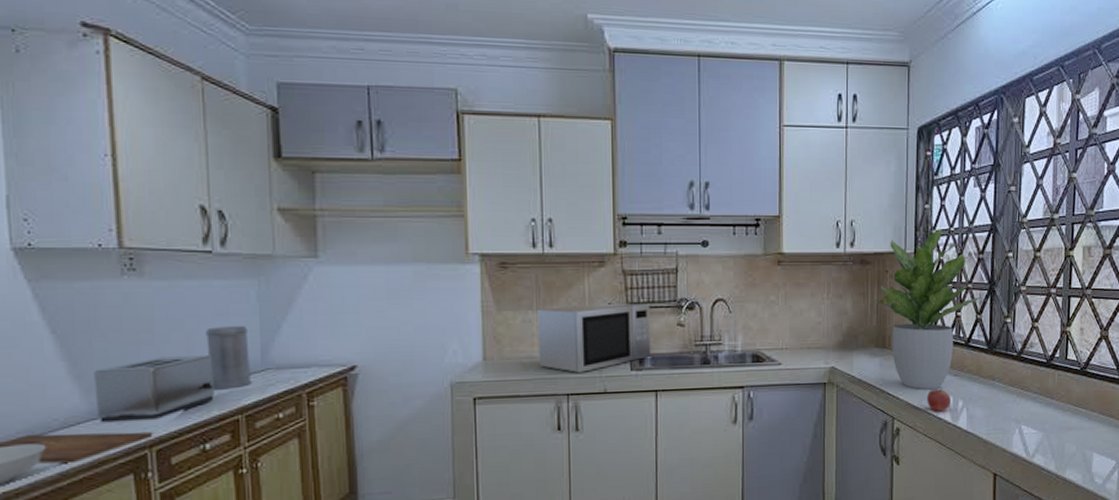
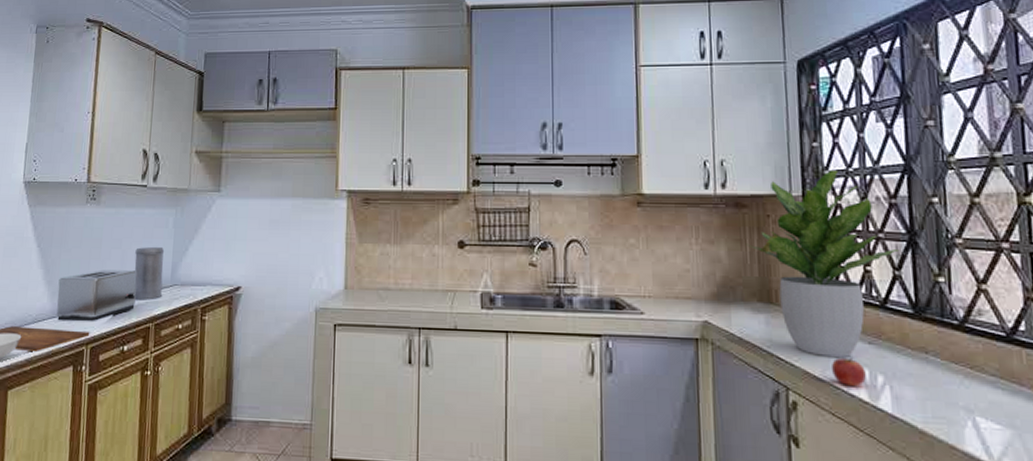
microwave: present [537,303,651,373] -> none [394,239,502,307]

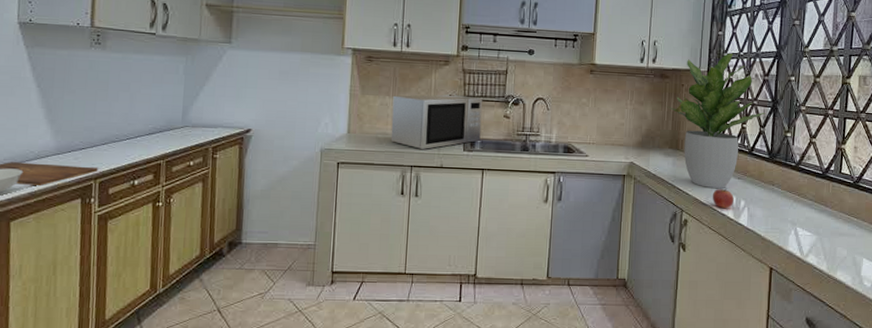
toaster: present [56,270,138,322] -> none [61,111,147,159]
canister: present [134,246,165,301] -> none [144,90,175,140]
microwave: none [394,239,502,307] -> present [390,94,483,149]

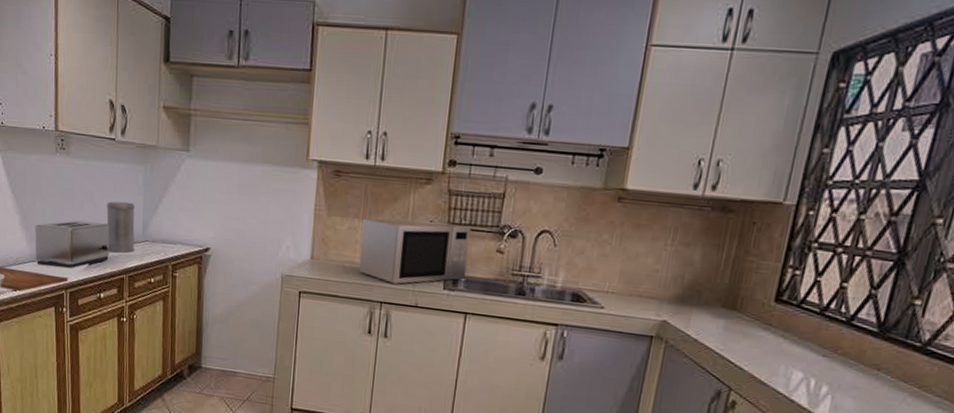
toaster: none [61,111,147,159] -> present [35,220,110,269]
canister: none [144,90,175,140] -> present [106,201,136,254]
potted plant: present [665,54,766,189] -> none [722,181,884,367]
fruit: present [712,188,734,209] -> none [778,366,813,394]

